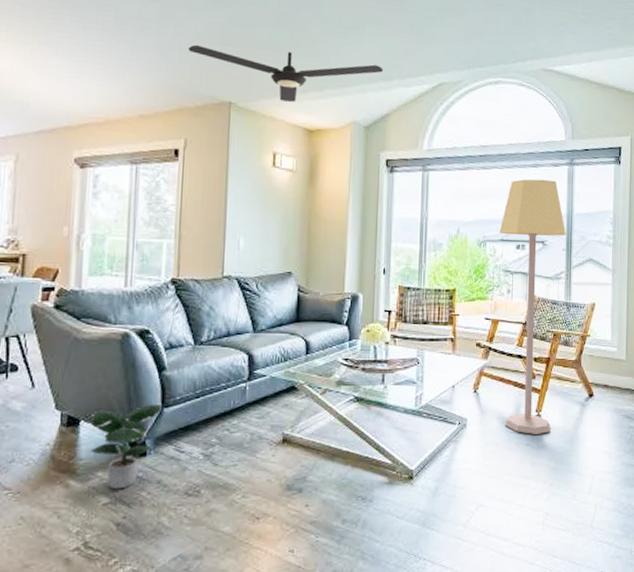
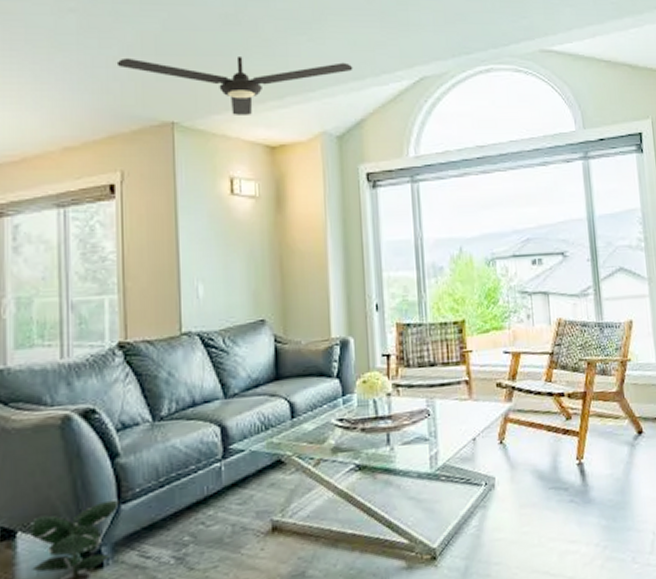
lamp: present [499,179,566,434] -> none [509,179,597,488]

